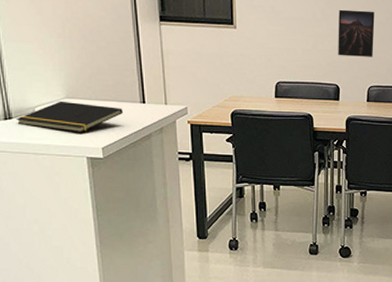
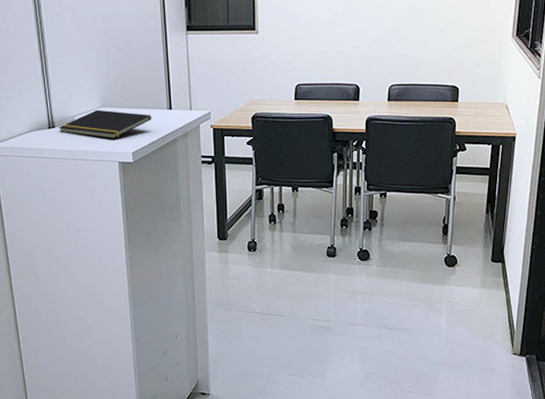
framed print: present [338,9,375,57] -> none [358,8,397,56]

